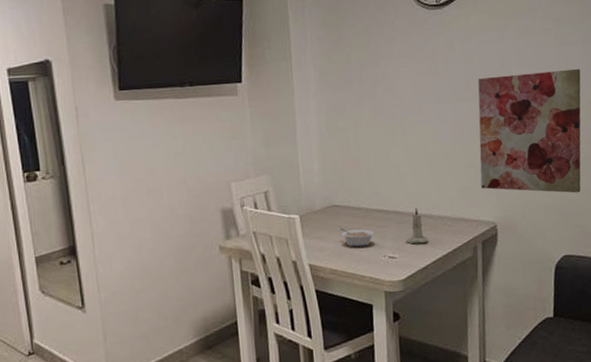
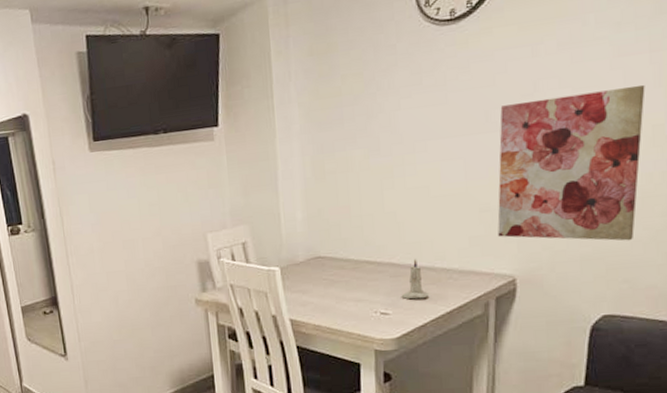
legume: present [339,227,375,248] -> none [324,280,365,303]

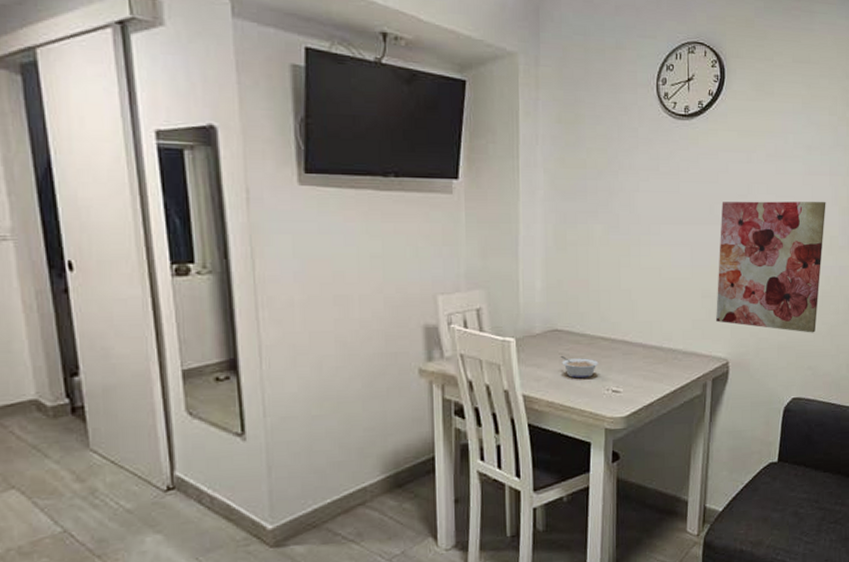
legume: none [324,280,365,303] -> present [560,355,599,379]
candle: present [401,259,428,300] -> none [632,338,656,378]

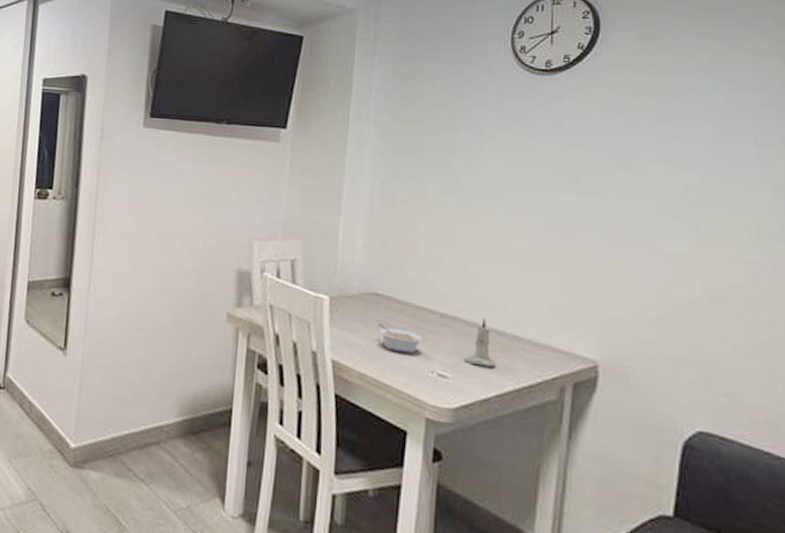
candle: none [632,338,656,378] -> present [463,318,495,368]
wall art: present [716,201,826,333] -> none [581,168,750,348]

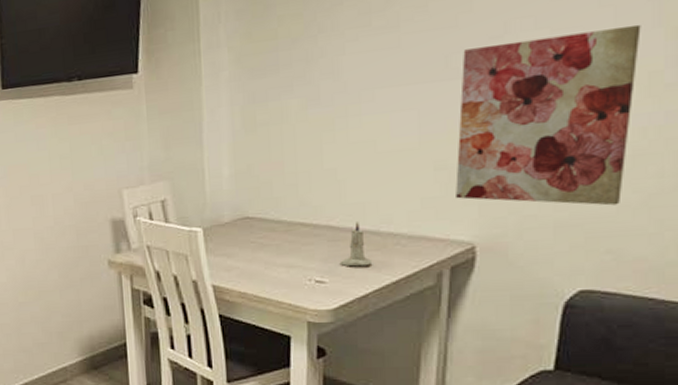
legume: present [378,322,423,354] -> none [252,244,298,268]
wall art: none [581,168,750,348] -> present [455,24,641,206]

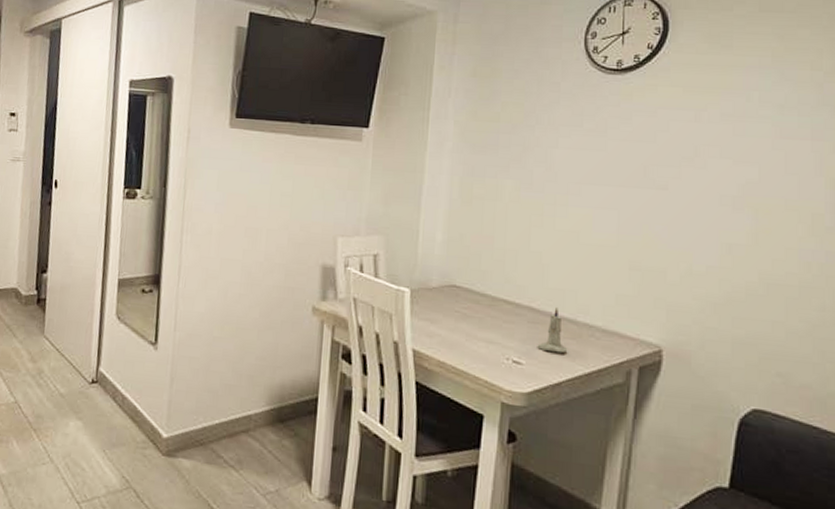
wall art: present [455,24,641,206] -> none [647,164,806,331]

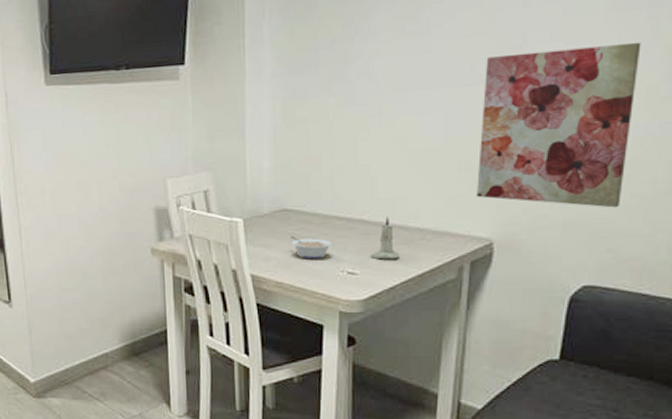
legume: none [456,313,499,343] -> present [290,235,332,259]
wall art: none [647,164,806,331] -> present [477,41,641,208]

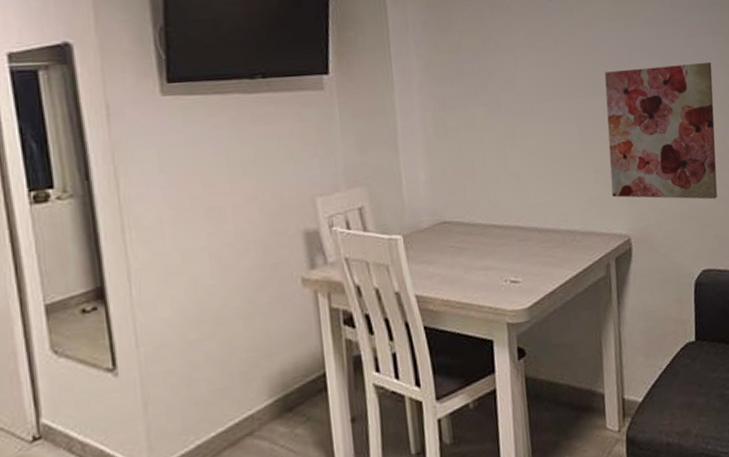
legume: present [290,235,332,259] -> none [452,248,494,272]
candle: present [370,217,399,260] -> none [529,221,555,265]

